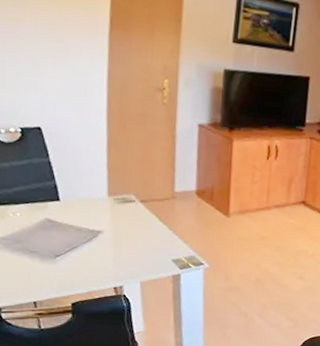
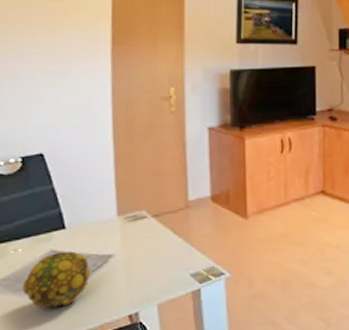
decorative ball: none [19,221,81,270] -> present [21,251,90,308]

